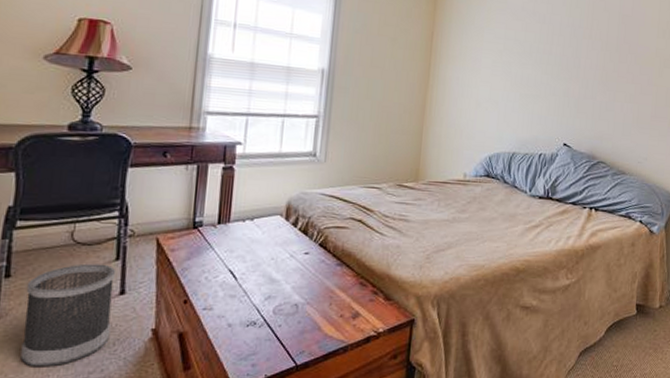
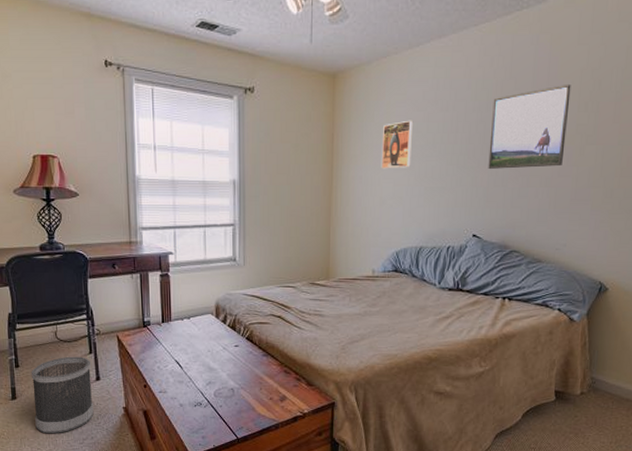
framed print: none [478,27,511,73] -> present [381,120,412,169]
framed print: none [579,12,652,85] -> present [488,83,571,169]

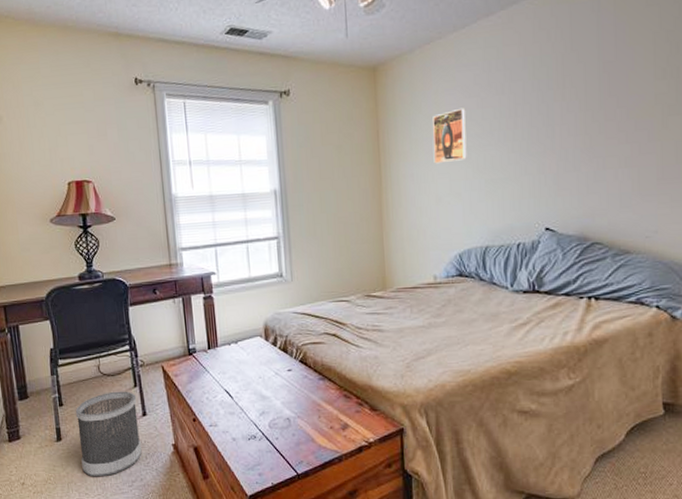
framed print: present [488,83,571,169] -> none [554,50,644,153]

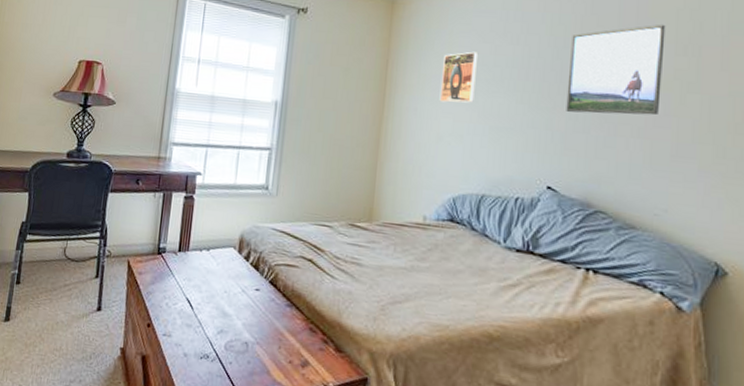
wastebasket: present [75,391,142,477] -> none [22,278,96,370]
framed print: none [554,50,644,153] -> present [566,24,666,116]

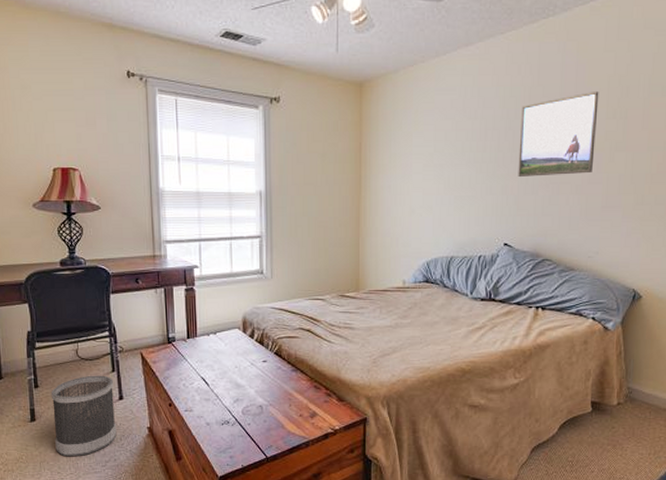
wastebasket: none [22,278,96,370] -> present [50,375,117,457]
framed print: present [439,51,477,103] -> none [410,128,441,178]

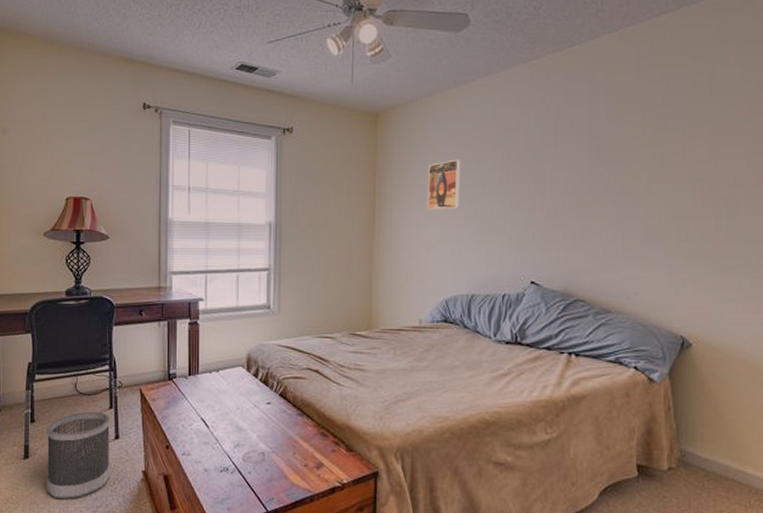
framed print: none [410,128,441,178] -> present [427,159,460,211]
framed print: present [518,90,599,177] -> none [545,119,632,210]

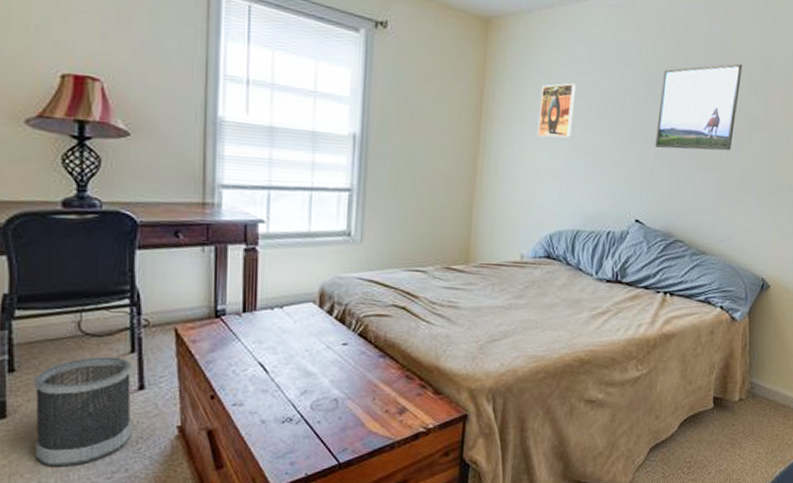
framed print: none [545,119,632,210] -> present [655,63,743,151]

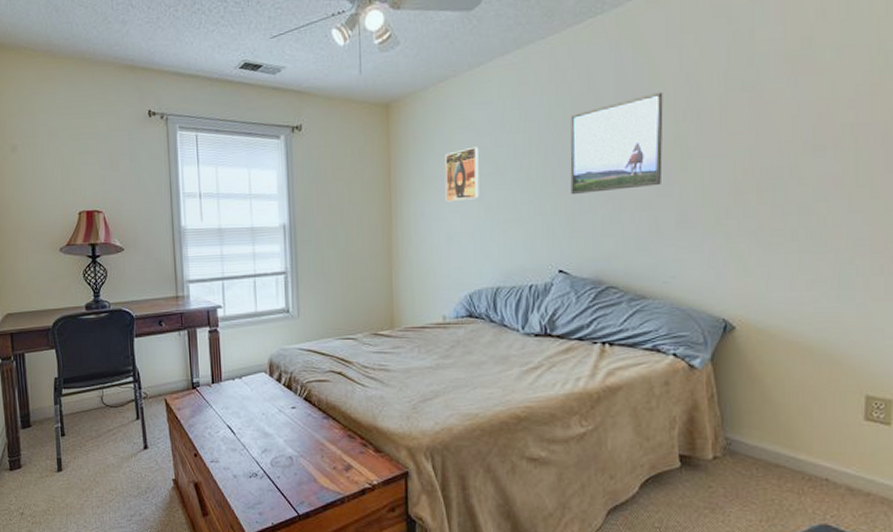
wastebasket: present [34,356,133,467] -> none [77,423,142,510]

